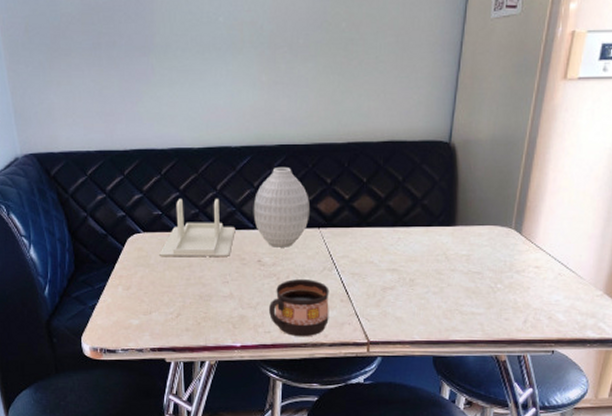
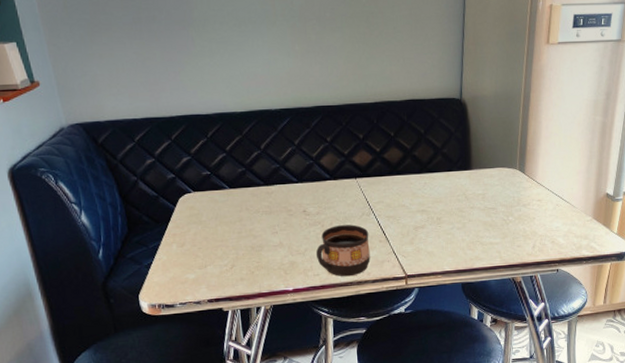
napkin holder: present [159,199,235,256] -> none [210,157,281,213]
vase: present [253,166,311,248] -> none [295,125,347,198]

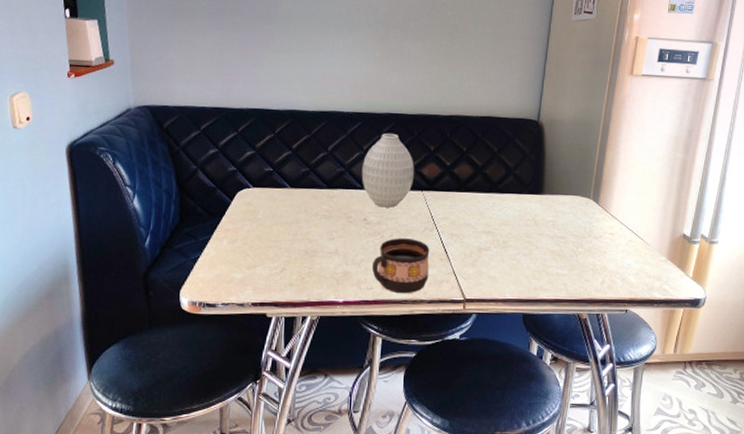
vase: none [295,125,347,198] -> present [361,133,415,208]

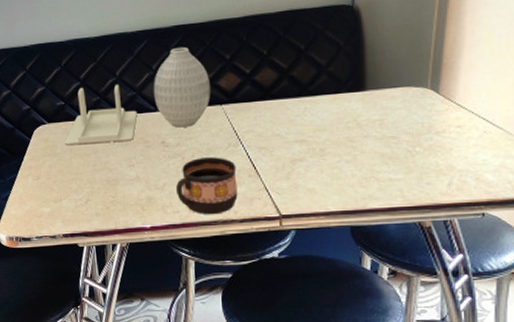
napkin holder: none [268,157,344,214] -> present [65,85,137,145]

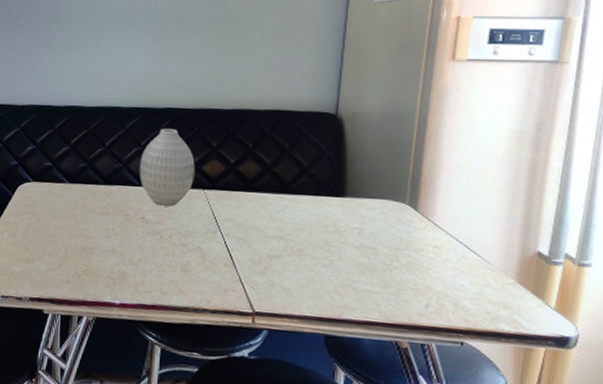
napkin holder: present [65,85,137,145] -> none [46,152,121,211]
cup: present [175,157,238,215] -> none [149,239,213,301]

